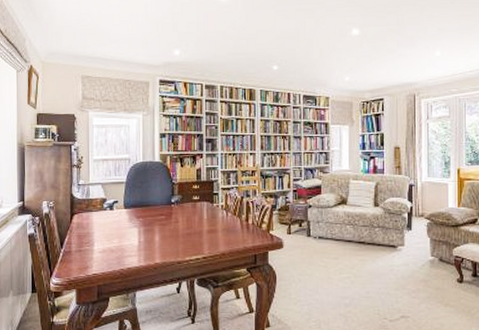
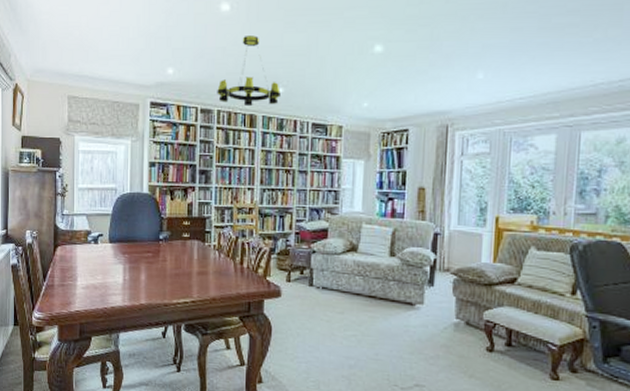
chandelier: none [219,21,275,82] -> present [217,36,280,107]

